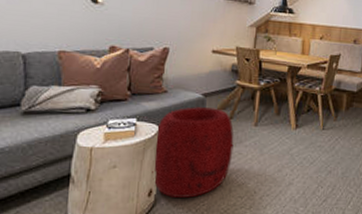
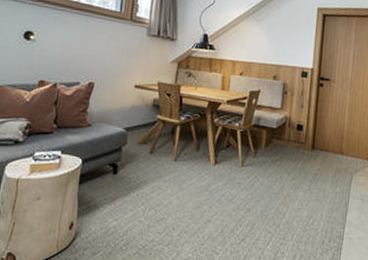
pouf: present [152,107,234,198] -> none [74,141,154,232]

